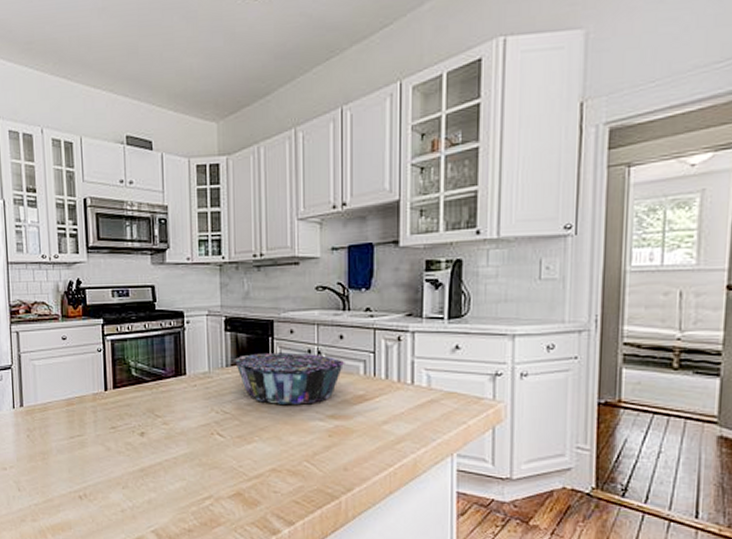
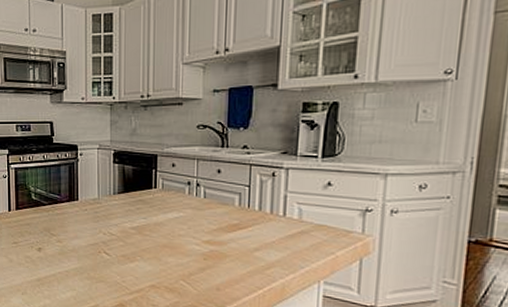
decorative bowl: present [234,352,345,405] -> none [120,183,222,230]

